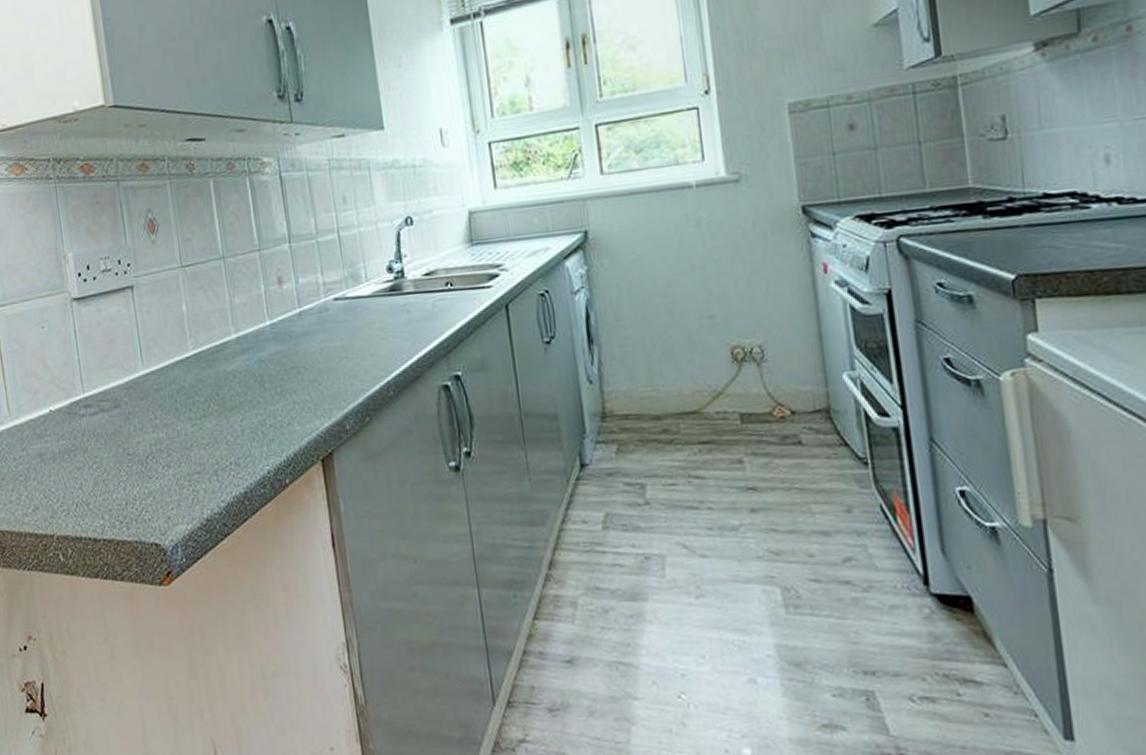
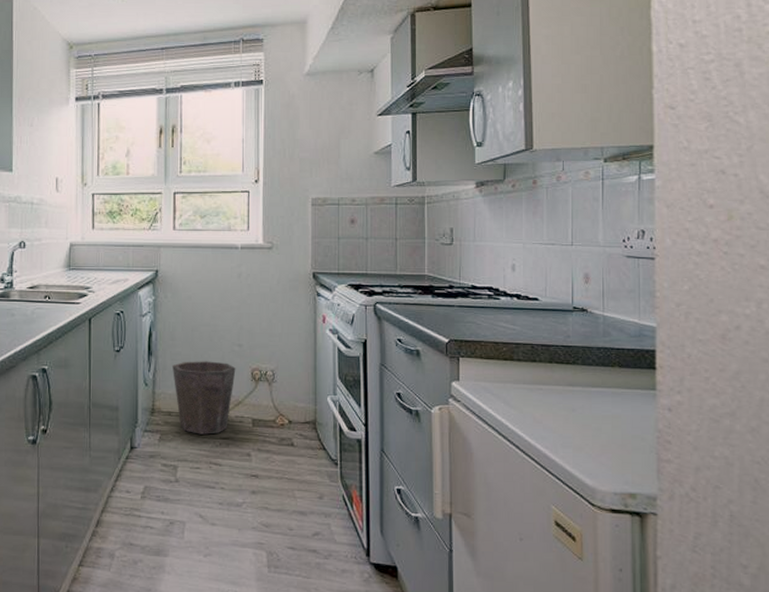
waste bin: none [622,342,709,441] -> present [172,361,236,435]

